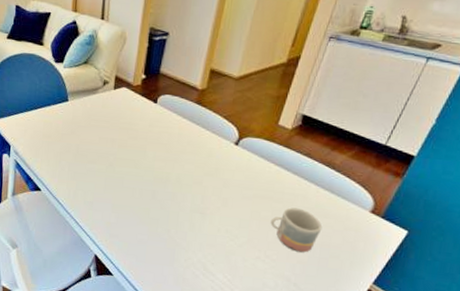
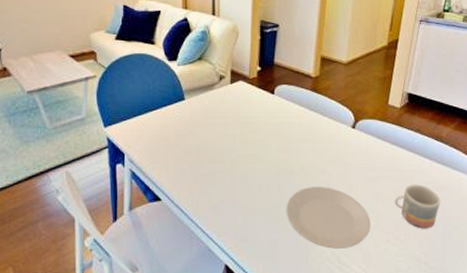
plate: none [157,196,242,259] -> present [286,187,371,249]

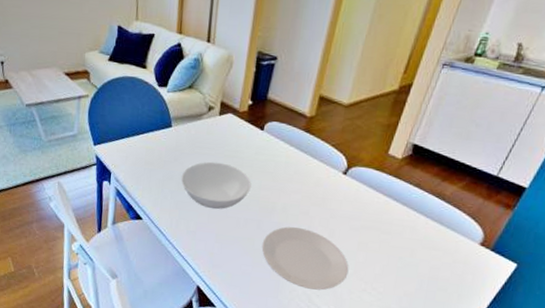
bowl: none [198,130,269,179] -> present [181,161,252,210]
mug: present [394,184,441,229] -> none [377,239,431,285]

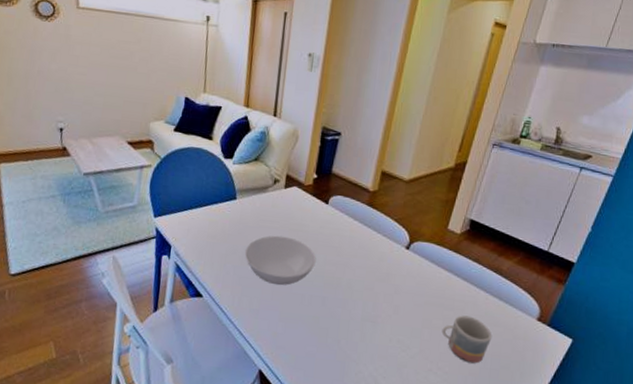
plate: present [261,226,349,291] -> none [326,303,414,372]
mug: none [377,239,431,285] -> present [441,315,493,364]

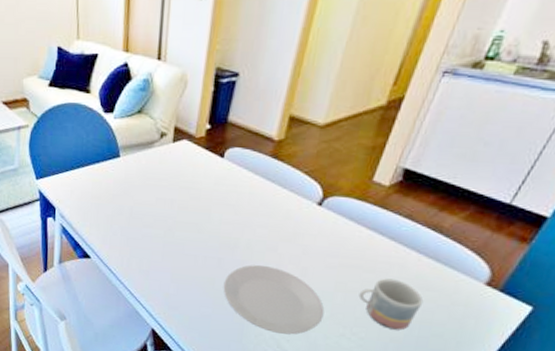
bowl: present [244,235,316,286] -> none [131,194,211,247]
plate: none [326,303,414,372] -> present [223,265,324,335]

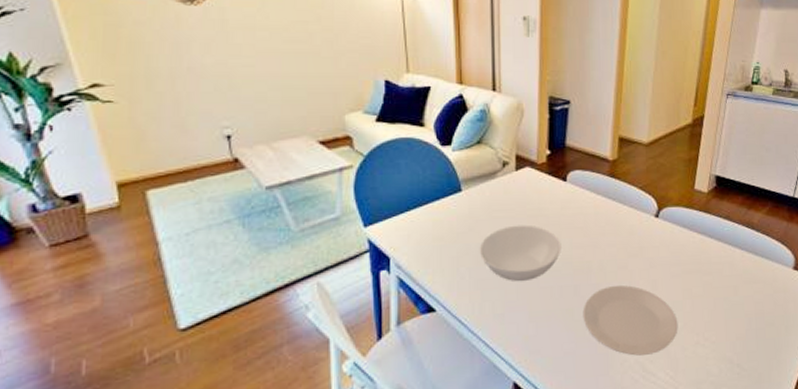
bowl: none [131,194,211,247] -> present [479,224,561,282]
mug: present [358,278,424,331] -> none [703,277,754,327]

